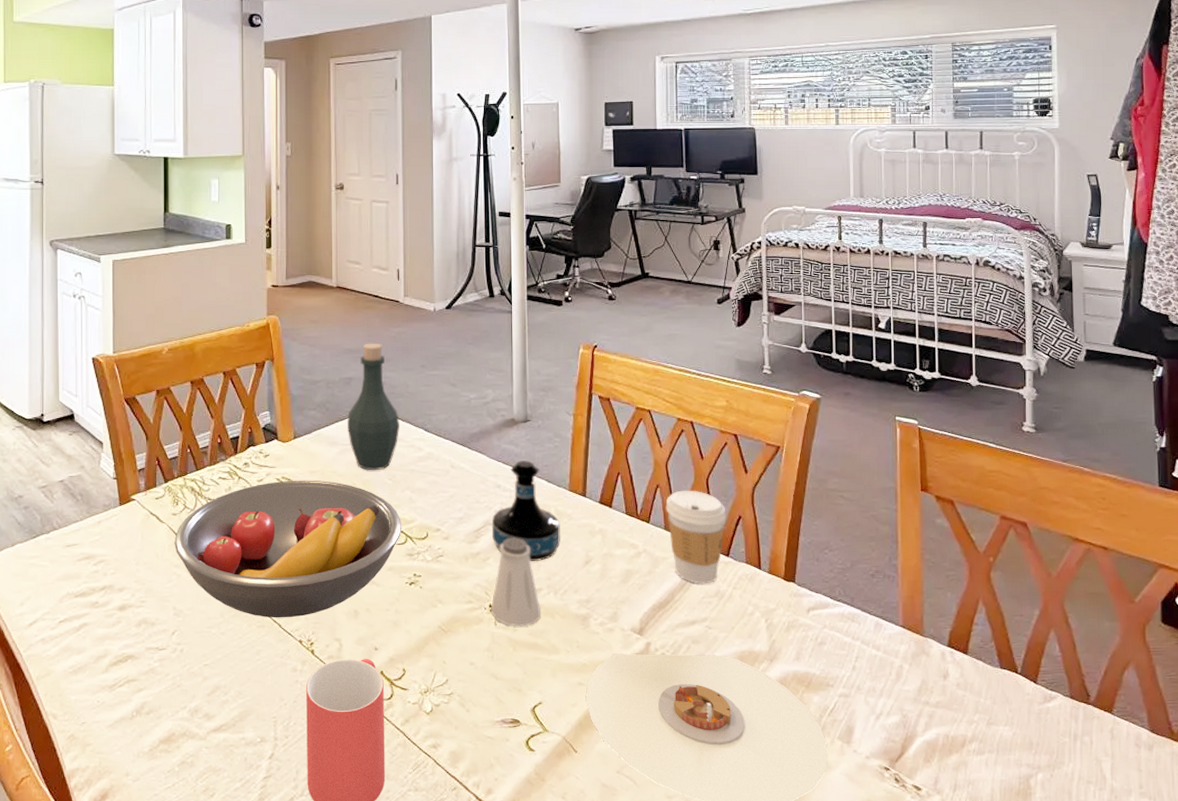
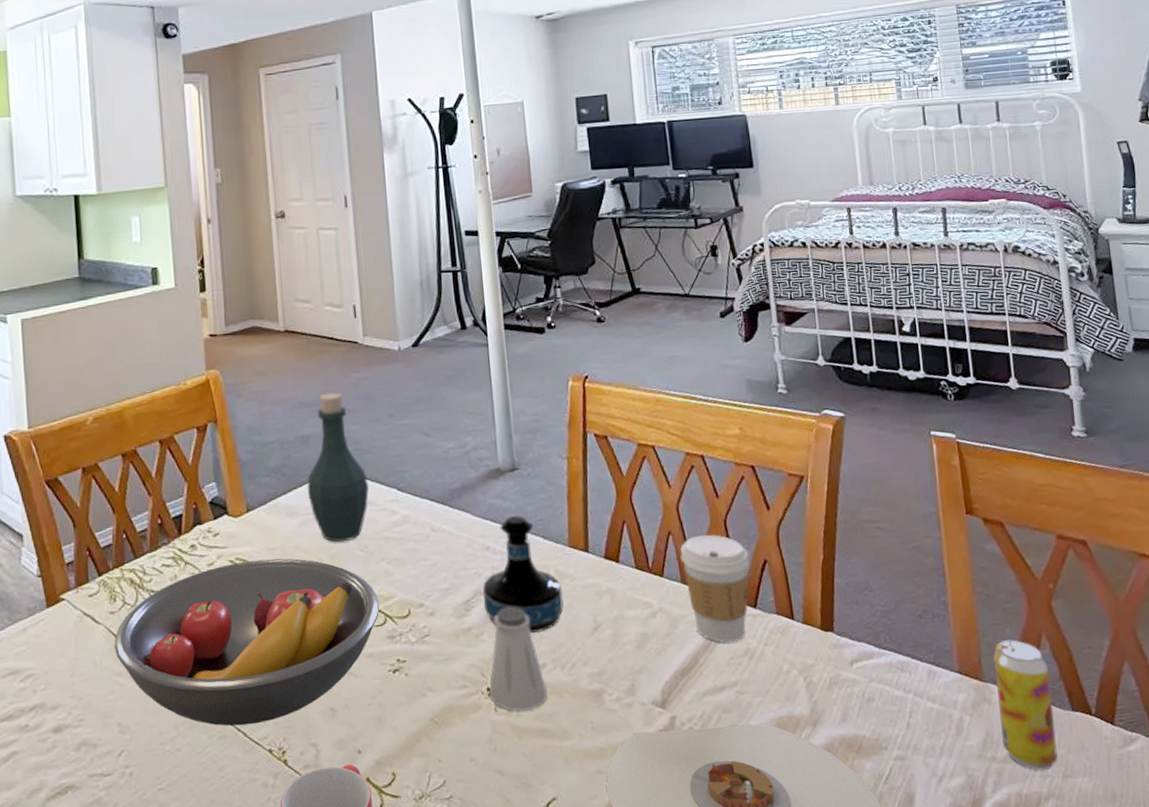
beverage can: none [934,603,984,718] -> present [993,640,1058,771]

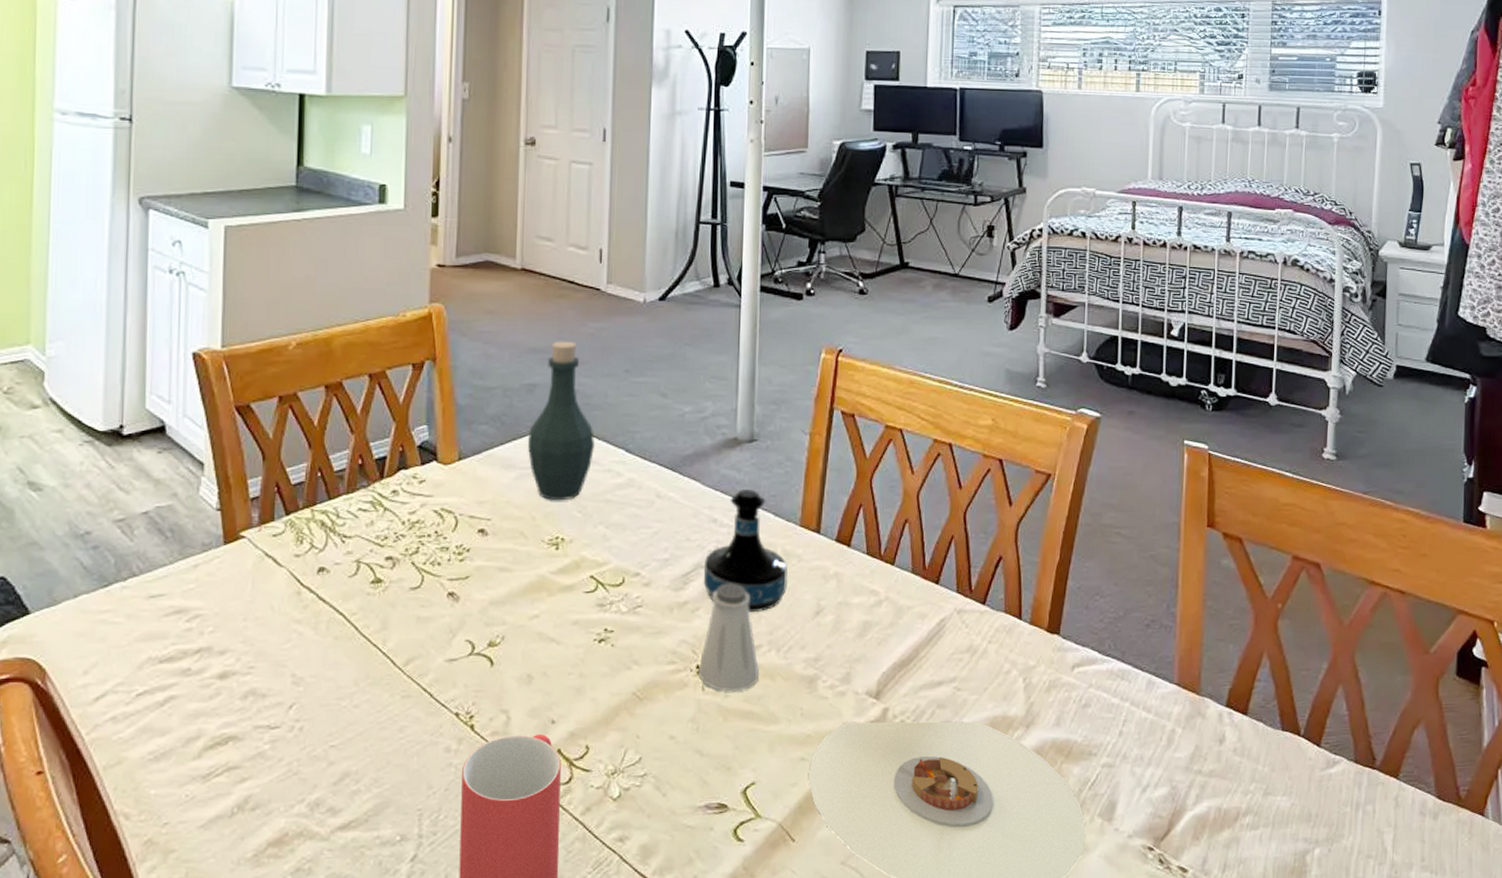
fruit bowl: present [114,558,379,726] -> none [296,512,592,686]
coffee cup: present [680,534,750,643] -> none [914,525,985,638]
beverage can: present [993,640,1058,771] -> none [1210,656,1265,787]

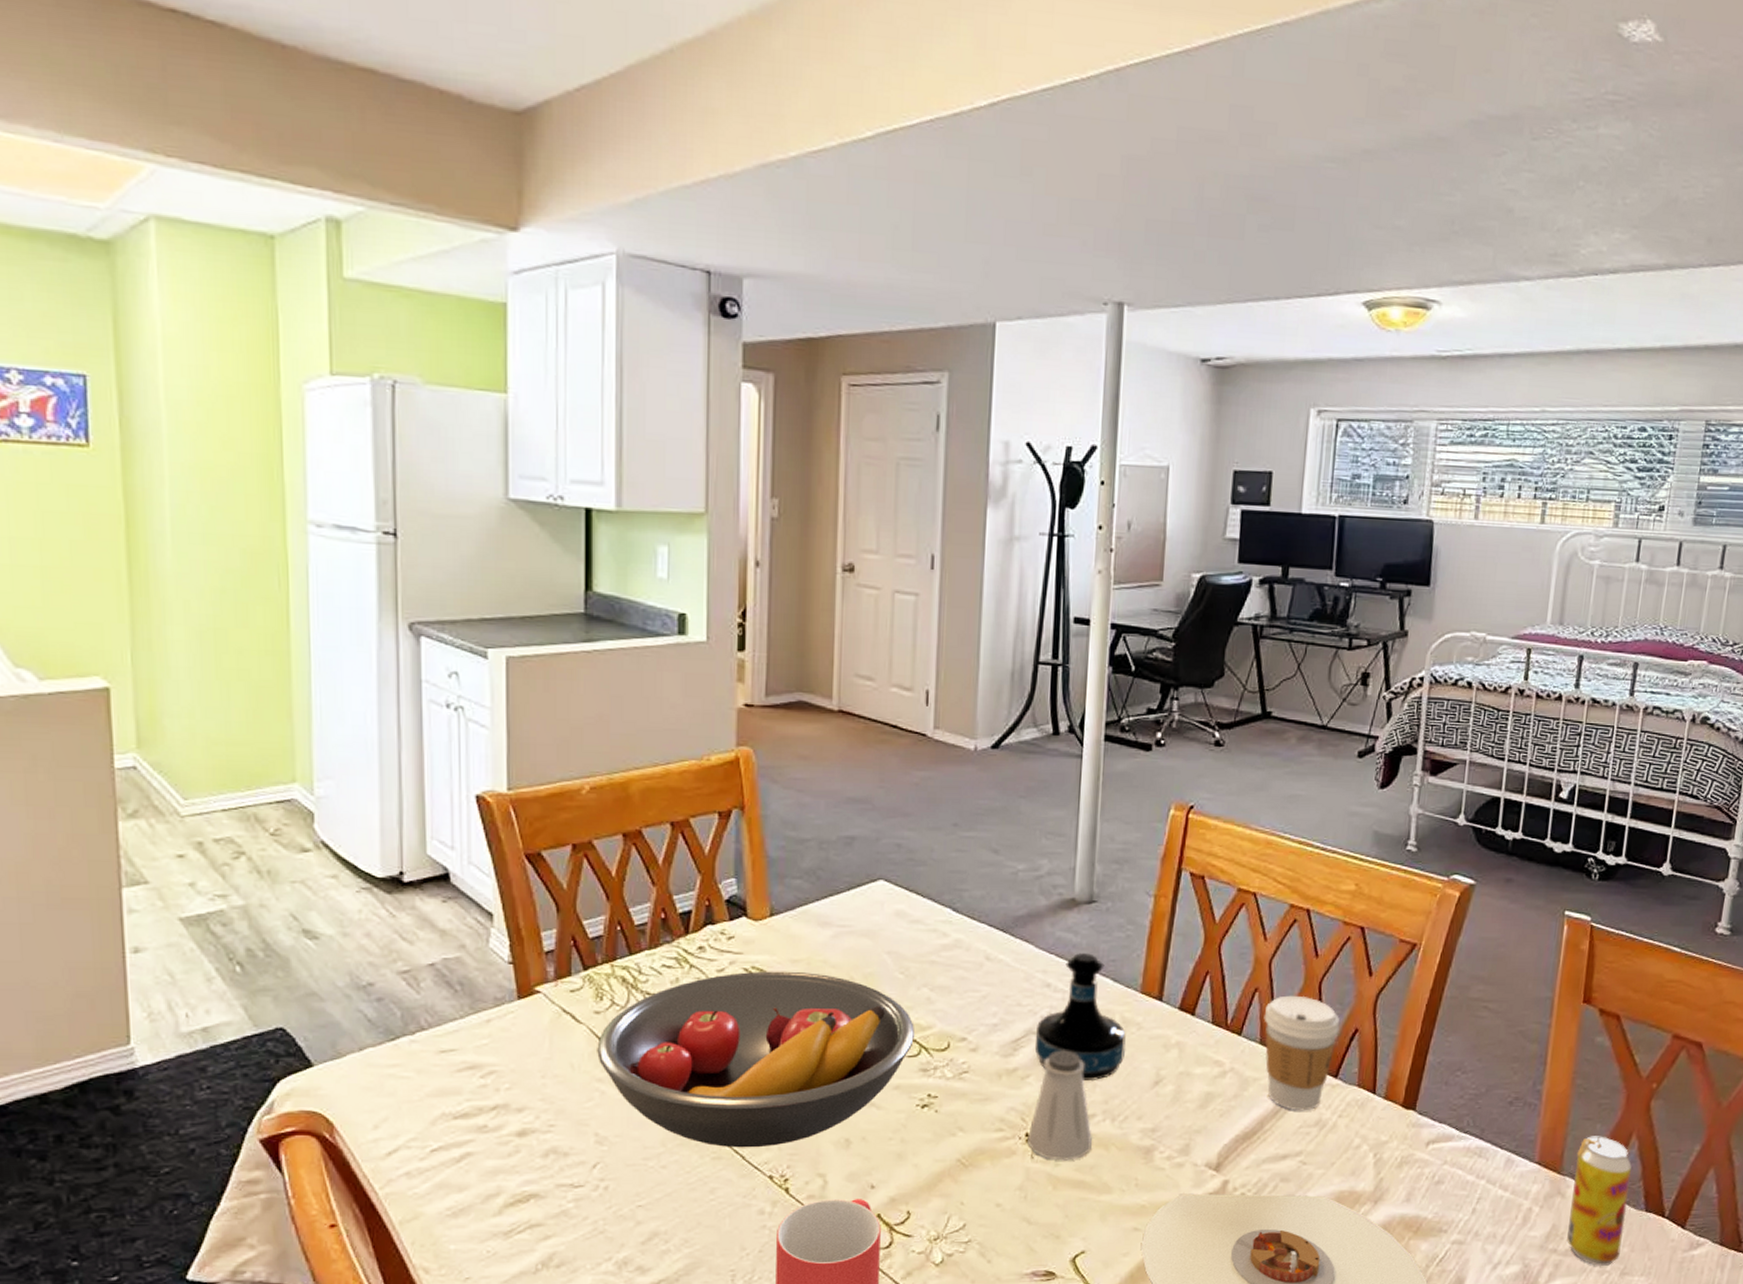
fruit bowl: none [296,512,592,686] -> present [597,971,914,1148]
bottle: present [528,341,595,501] -> none [846,790,920,961]
coffee cup: none [914,525,985,638] -> present [1263,995,1340,1111]
beverage can: none [1210,656,1265,787] -> present [1567,1136,1632,1267]

